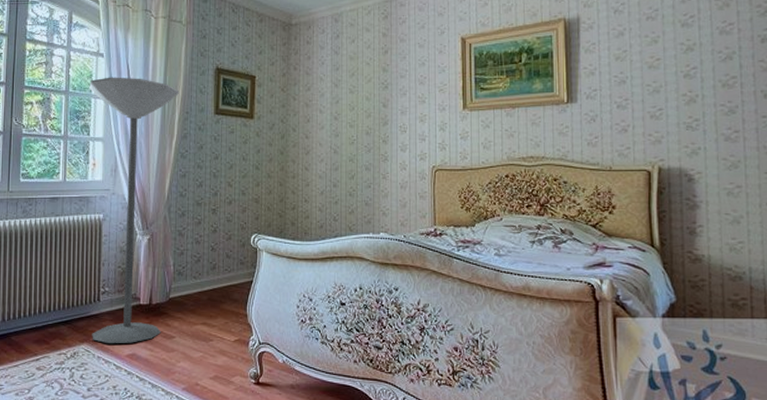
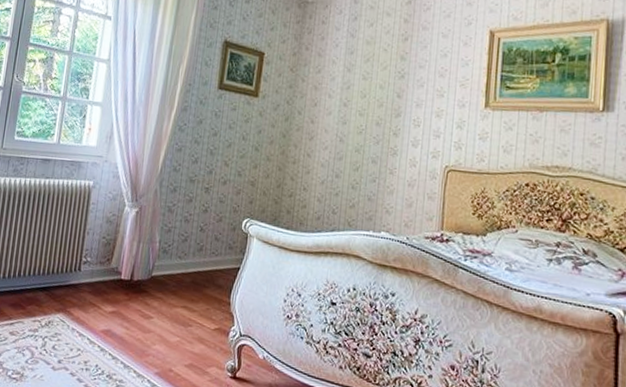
floor lamp: present [89,77,179,343] -> none [68,41,184,319]

